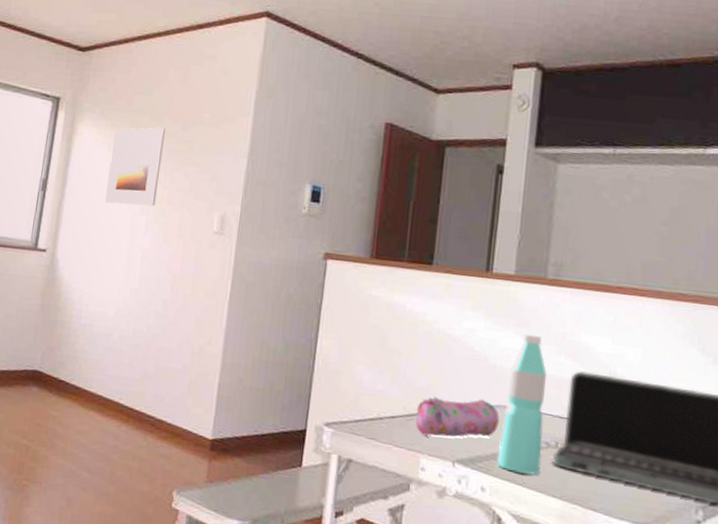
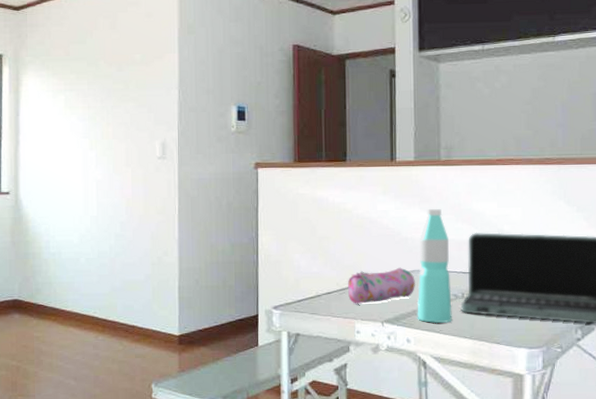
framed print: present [104,127,166,207] -> none [56,71,103,144]

